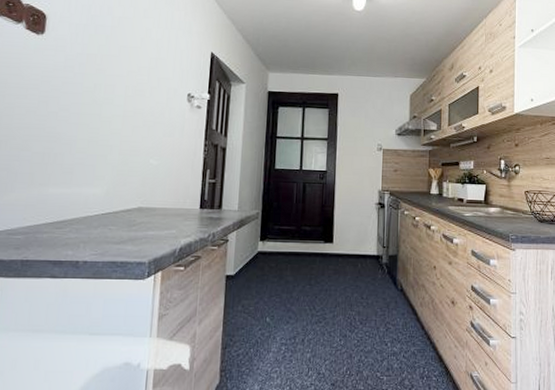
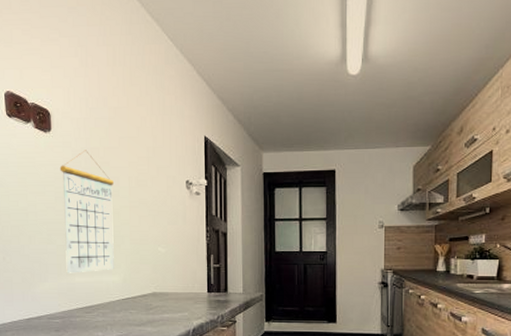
calendar: none [39,55,108,184] -> present [60,150,114,273]

